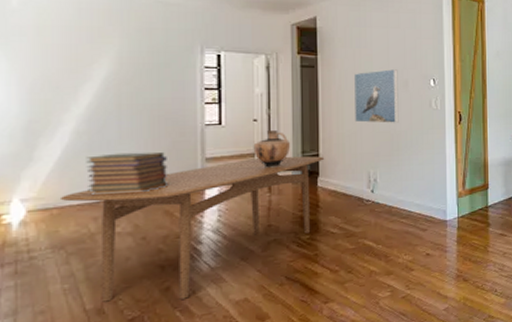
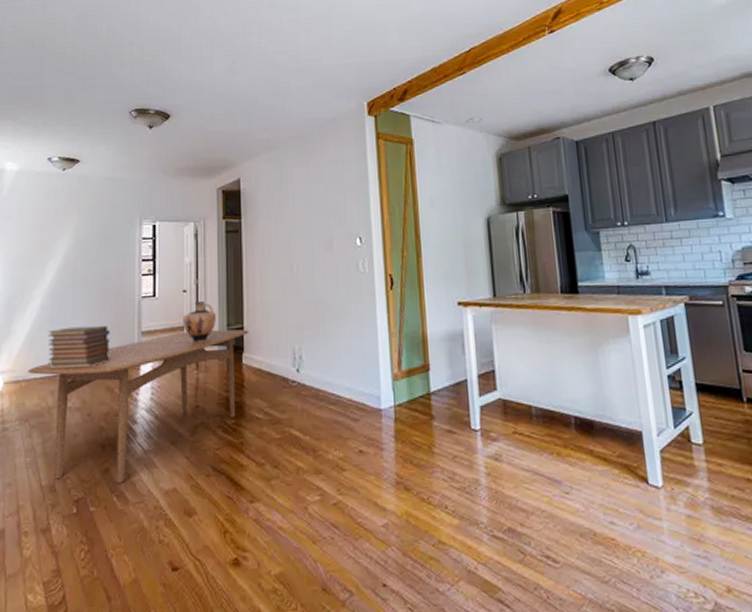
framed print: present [354,69,399,123] -> none [277,229,324,291]

